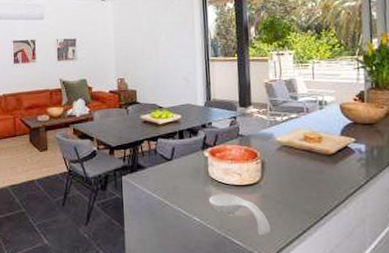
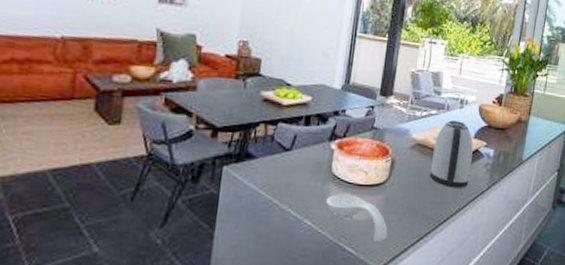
kettle: none [300,121,344,184] -> present [429,120,474,188]

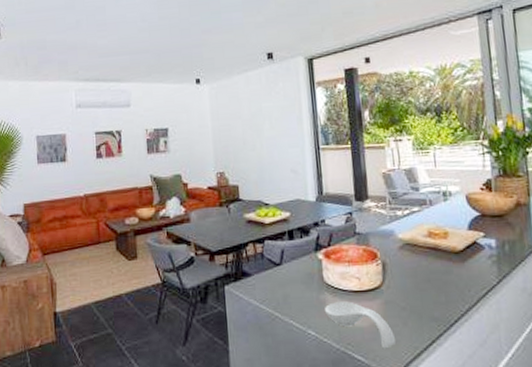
kettle: present [429,120,474,188] -> none [424,214,475,285]

